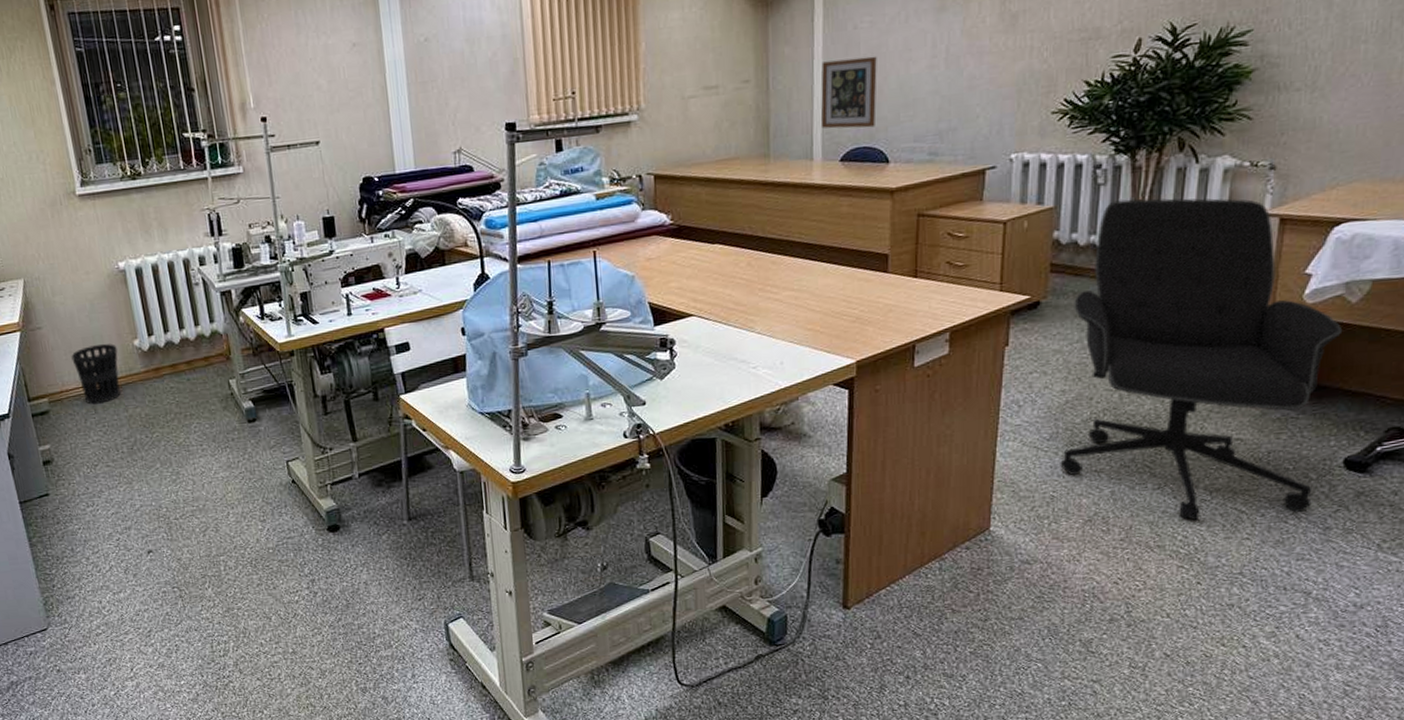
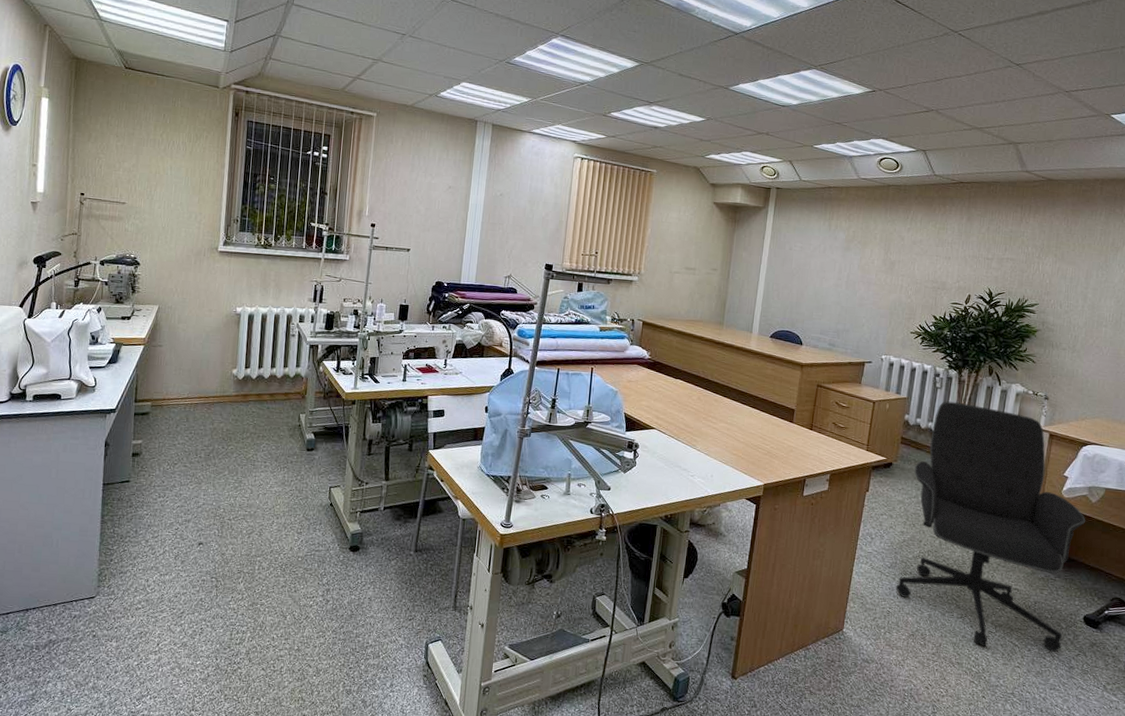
wastebasket: present [71,344,121,405] -> none [179,367,218,415]
wall art: present [820,56,877,129] -> none [760,267,802,319]

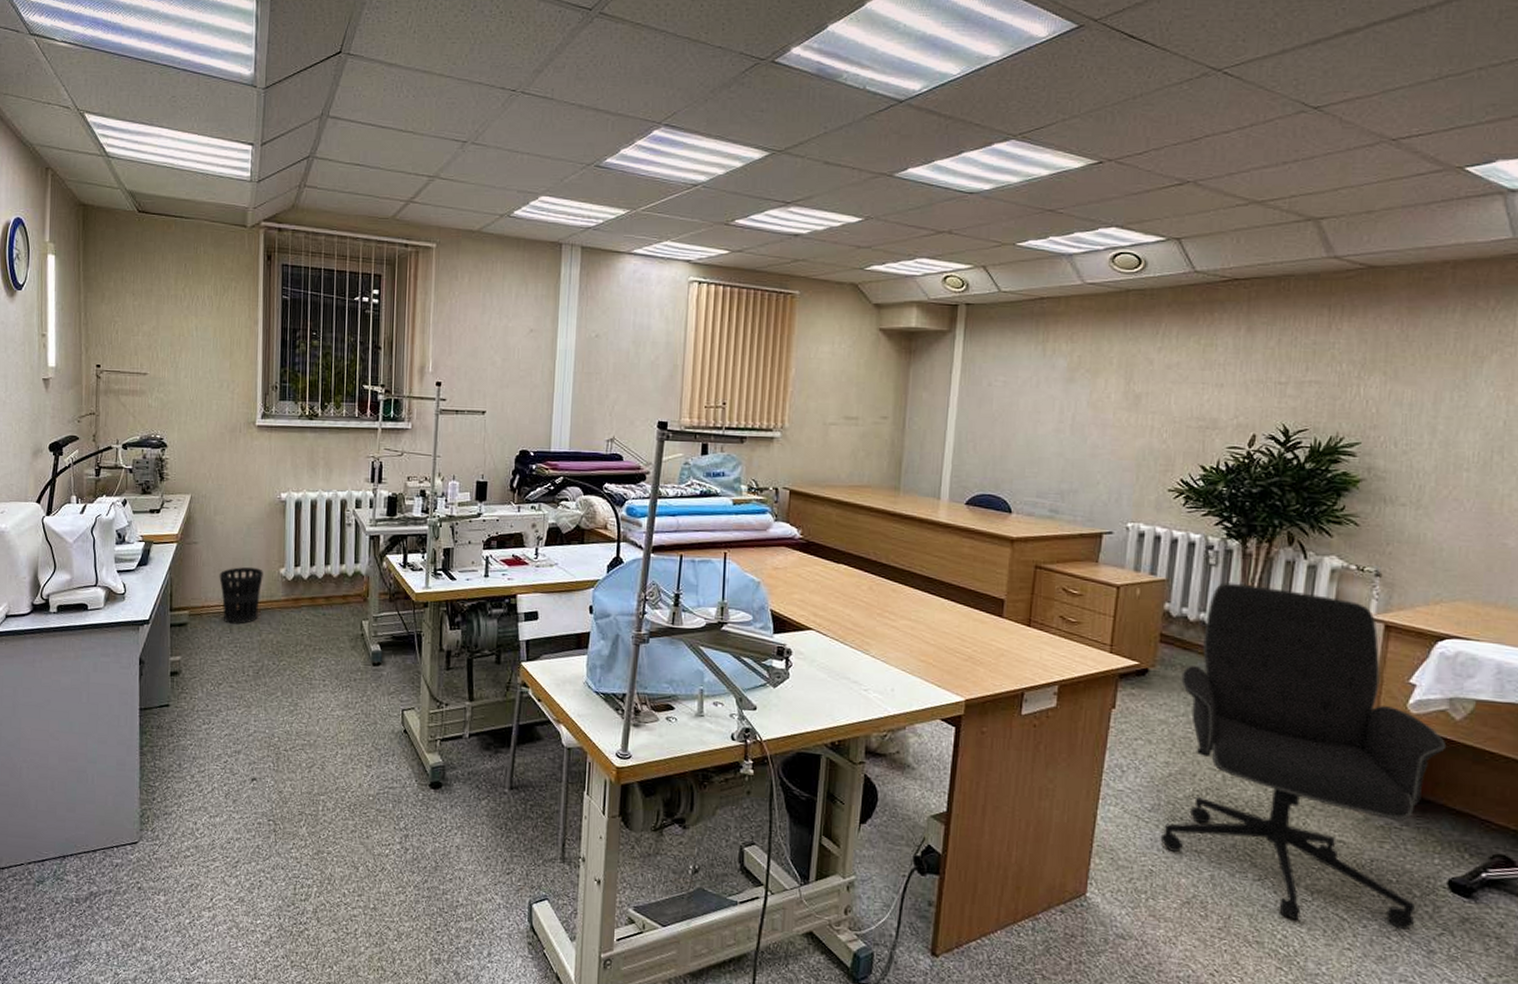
wastebasket: none [179,367,218,415] -> present [219,567,263,624]

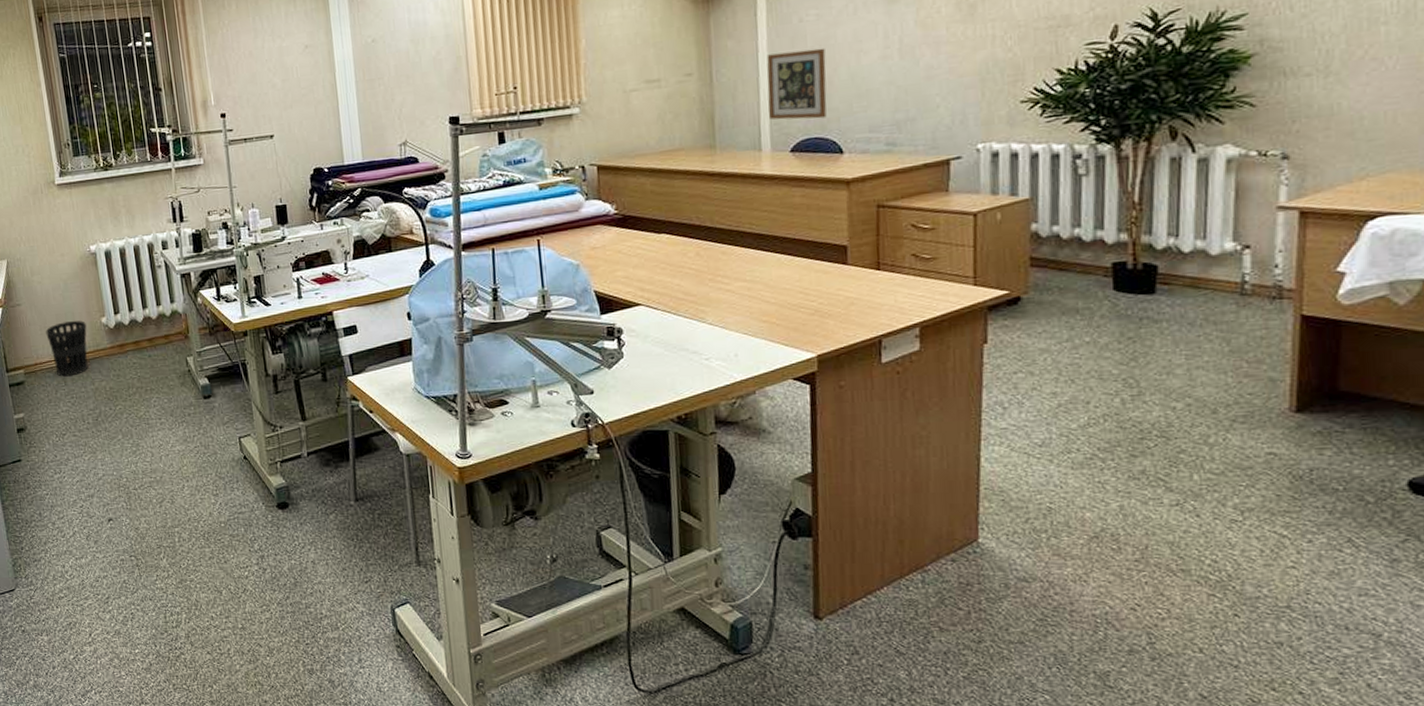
wall art: none [950,411,1007,478] -> present [766,47,827,120]
office chair: present [1160,582,1447,930] -> none [1056,189,1391,544]

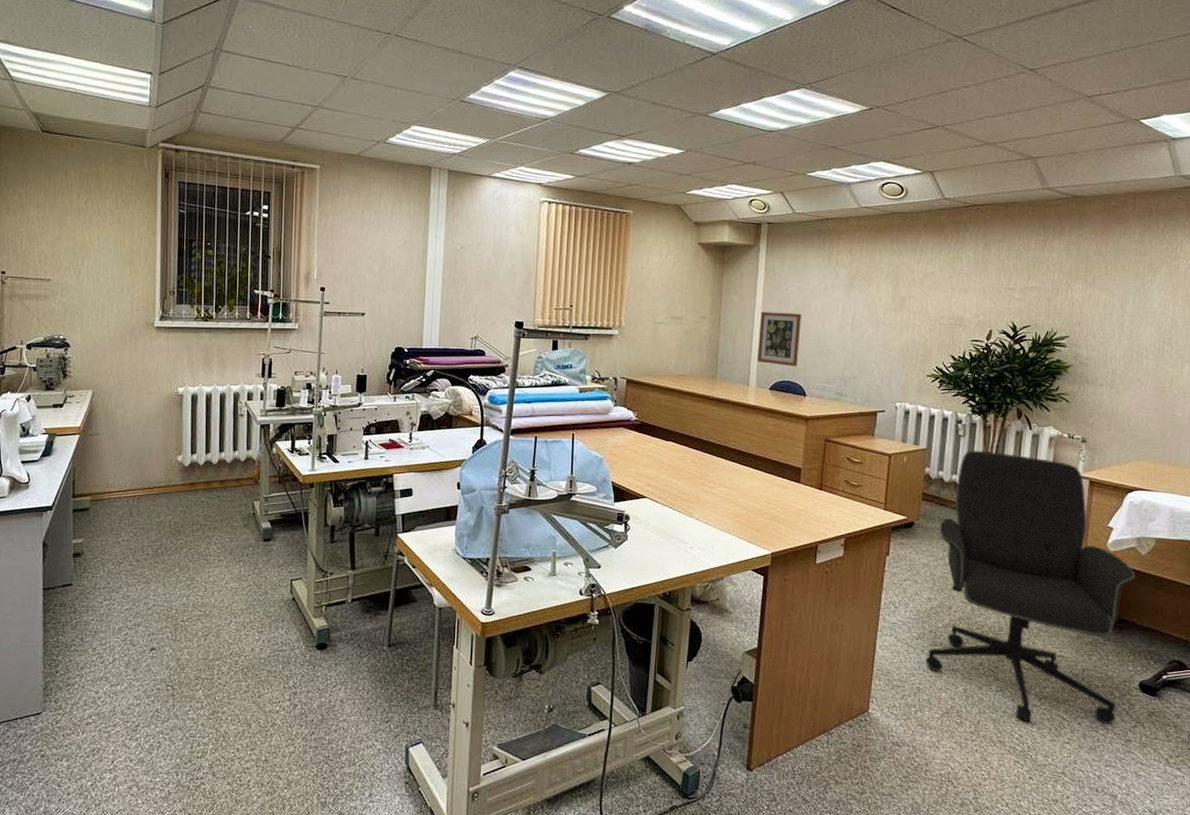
wastebasket: present [45,321,88,377] -> none [120,456,162,508]
office chair: none [1056,189,1391,544] -> present [925,450,1136,724]

